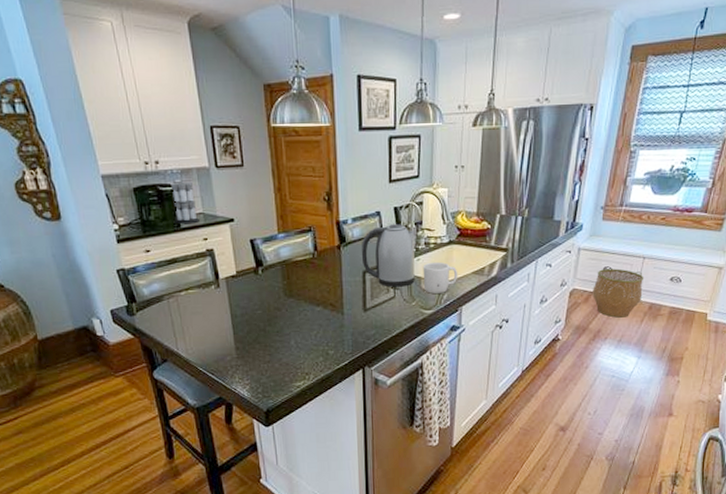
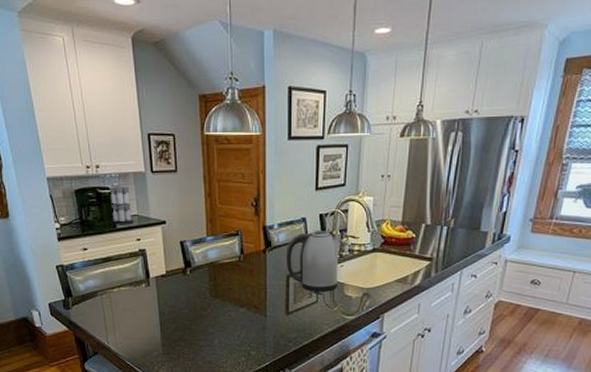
mug: present [423,261,458,294] -> none [346,268,381,300]
basket: present [593,268,644,318] -> none [519,282,574,332]

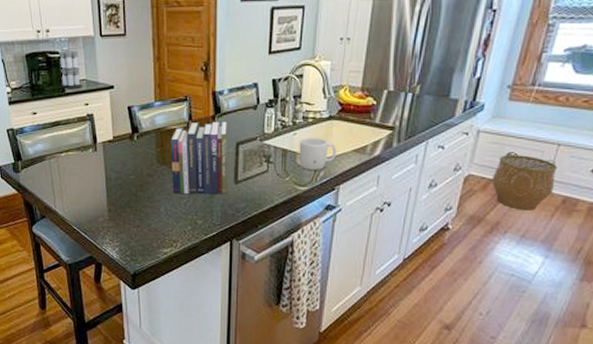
books: none [223,255,279,327] -> present [170,121,228,195]
kettle: present [286,229,339,292] -> none [235,95,293,161]
mug: none [346,268,381,300] -> present [298,137,337,170]
basket: none [519,282,574,332] -> present [492,155,558,210]

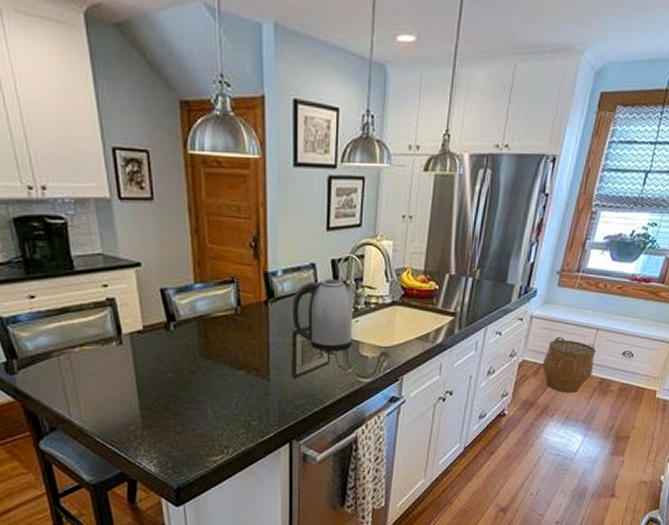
spice rack: present [58,45,82,90] -> none [61,208,98,267]
books: present [170,121,228,195] -> none [215,307,285,393]
kettle: none [235,95,293,161] -> present [292,278,354,351]
mug: present [298,137,337,170] -> none [361,324,401,360]

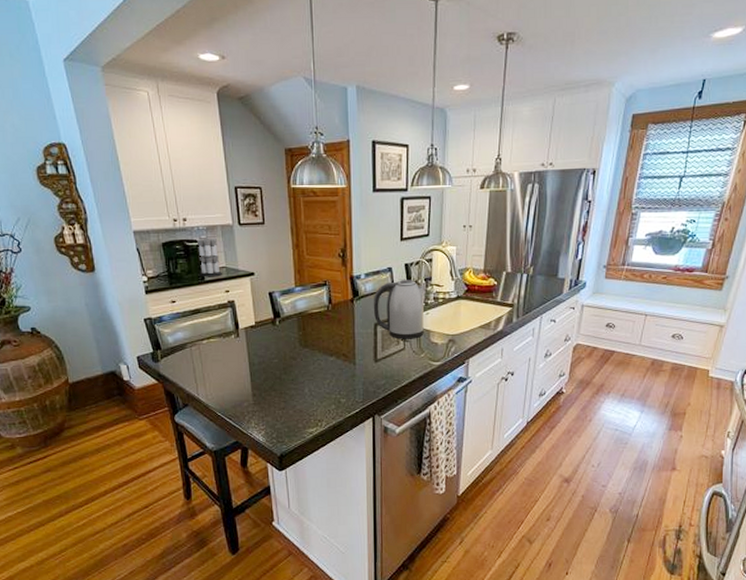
spice rack: none [61,208,98,267] -> present [196,234,222,278]
basket: present [542,340,597,393] -> none [596,325,647,373]

